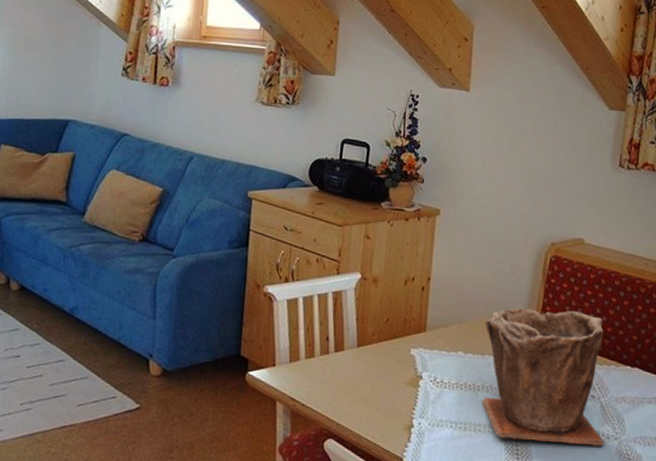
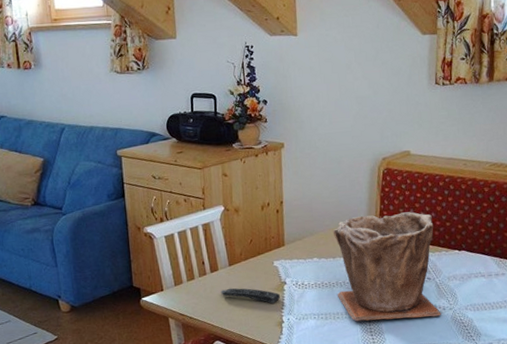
remote control: none [343,374,414,401] -> present [221,288,281,304]

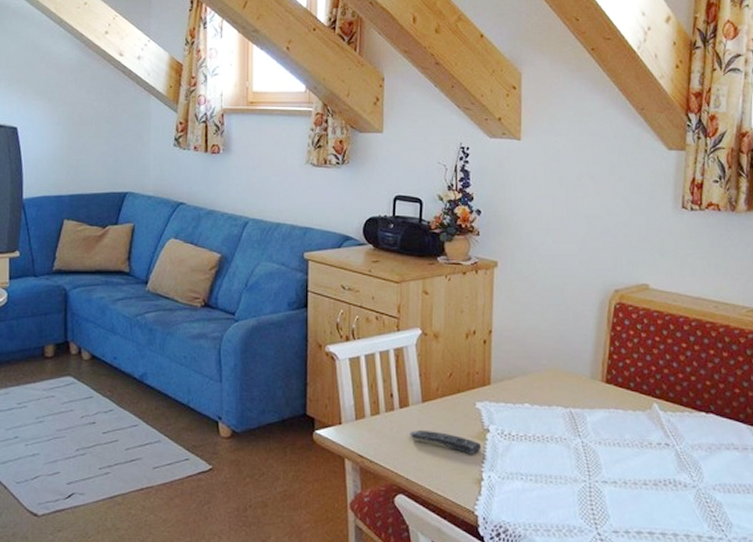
plant pot: present [332,212,441,322] -> none [550,358,682,495]

